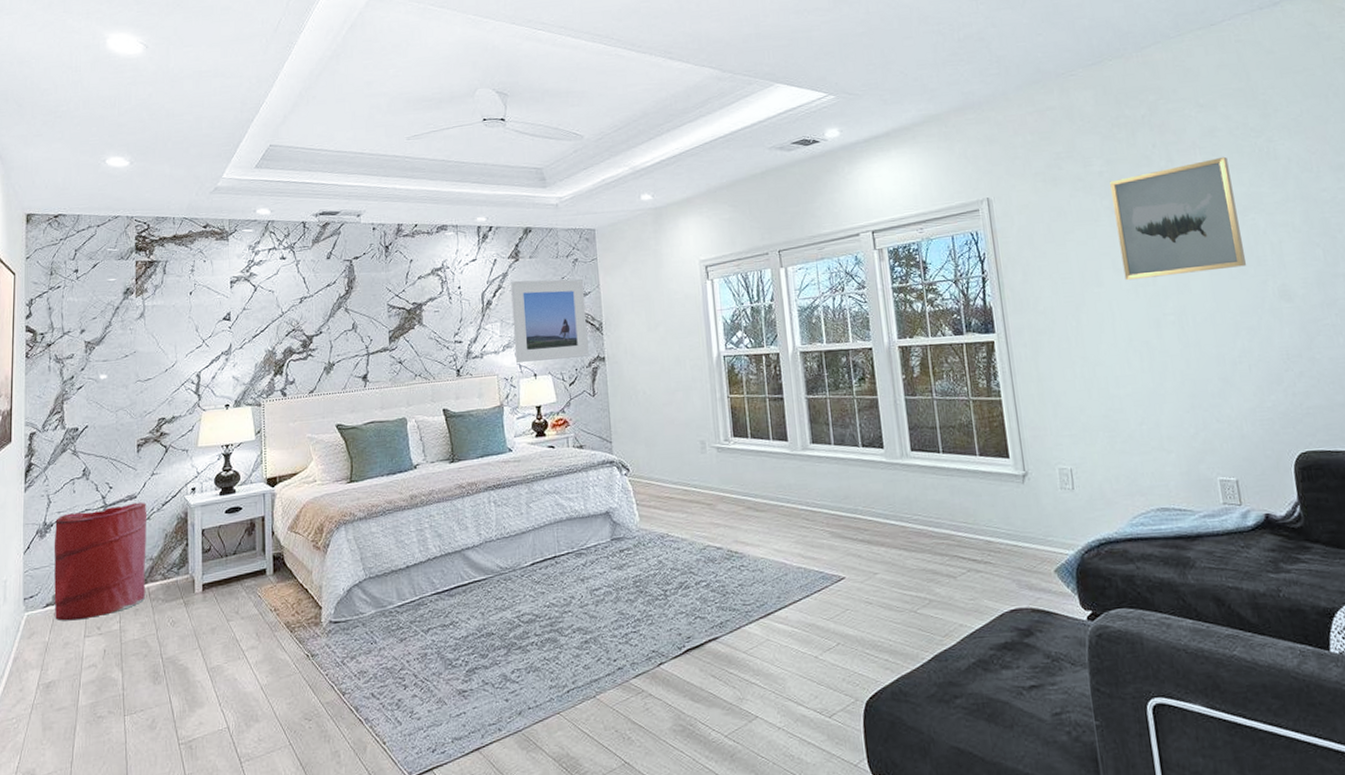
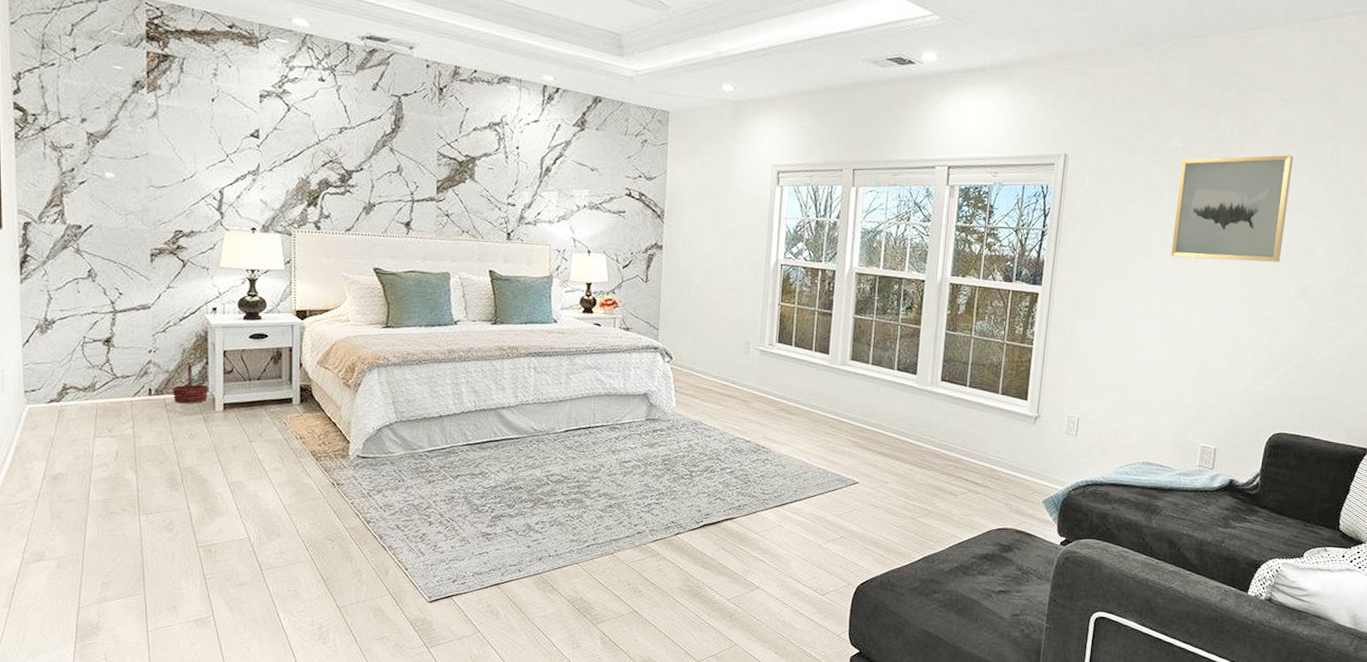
laundry hamper: present [53,502,148,621] -> none [56,313,163,420]
basket: none [155,547,189,590] -> present [172,363,209,404]
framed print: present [510,279,589,362] -> none [569,151,651,242]

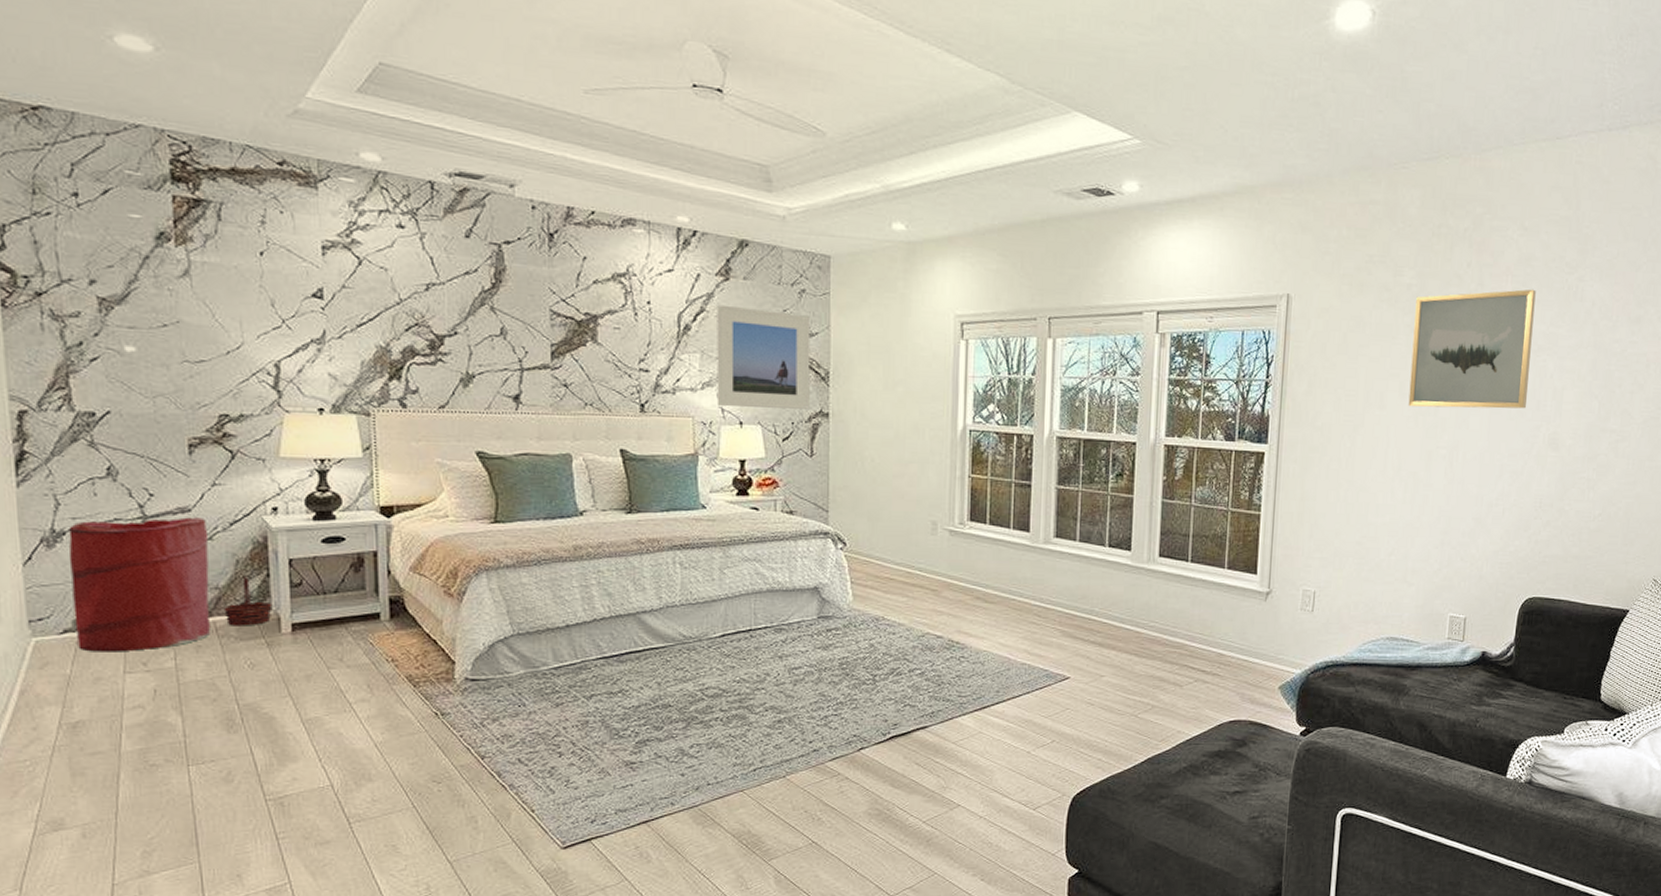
laundry hamper: none [56,313,163,420] -> present [68,517,210,652]
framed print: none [569,151,651,242] -> present [716,304,811,409]

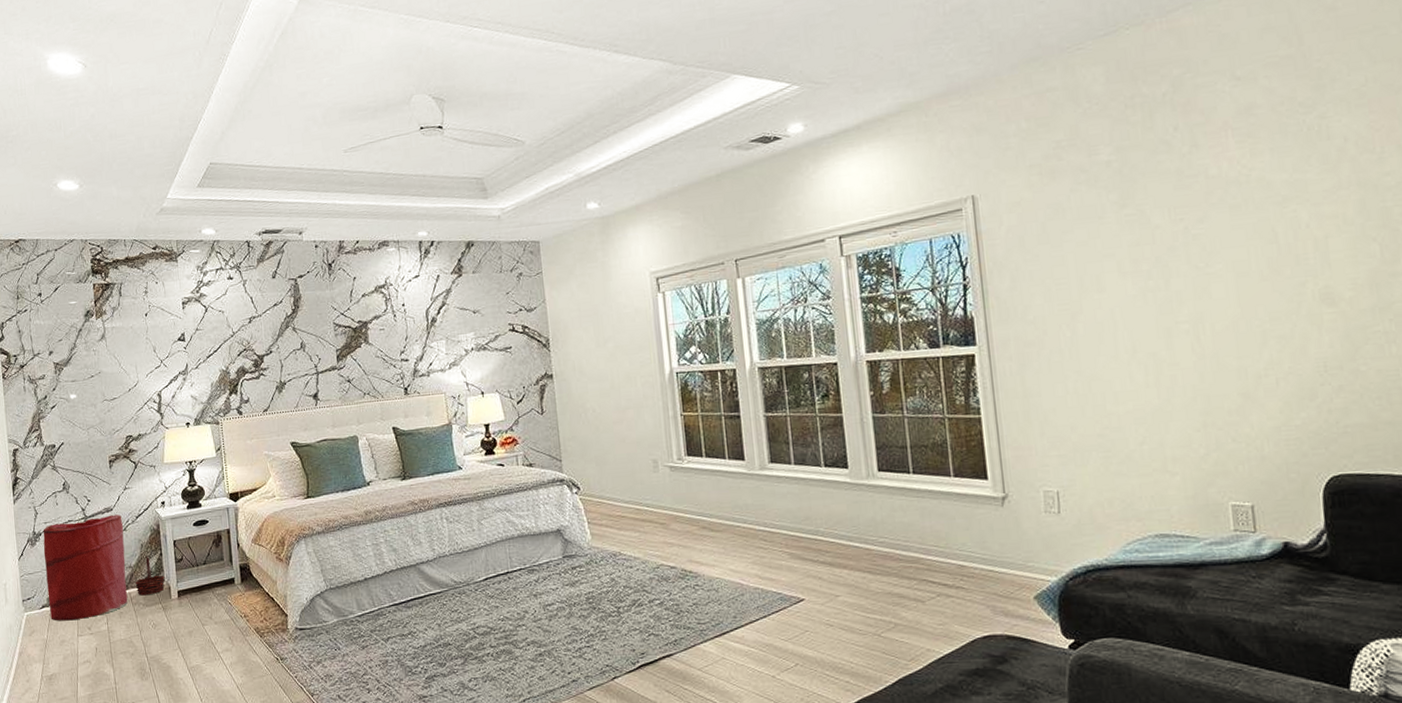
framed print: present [716,304,811,409] -> none [454,294,536,380]
wall art: present [1408,289,1536,409] -> none [1119,138,1281,286]

